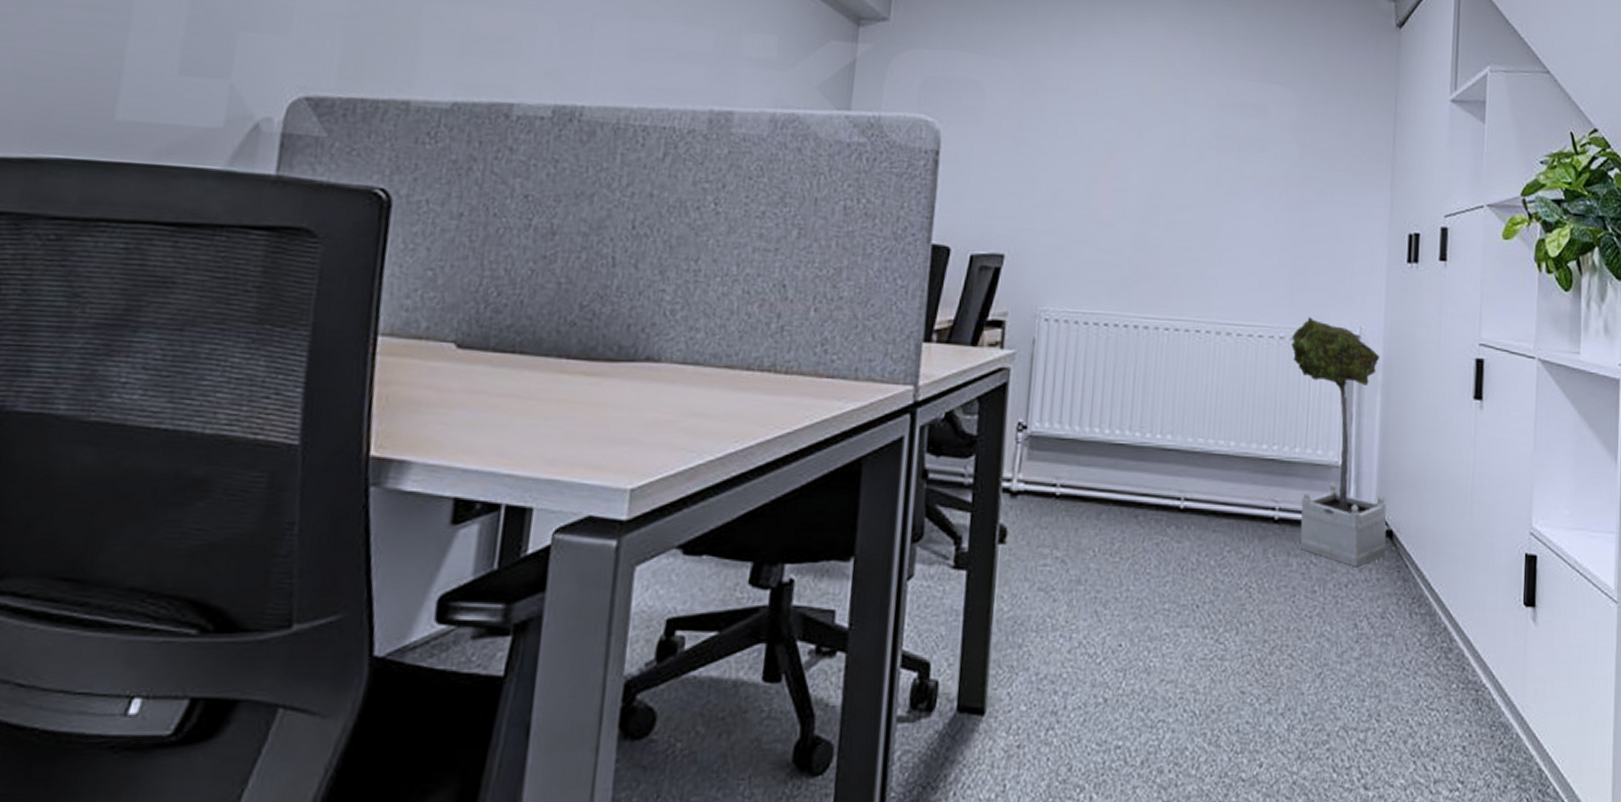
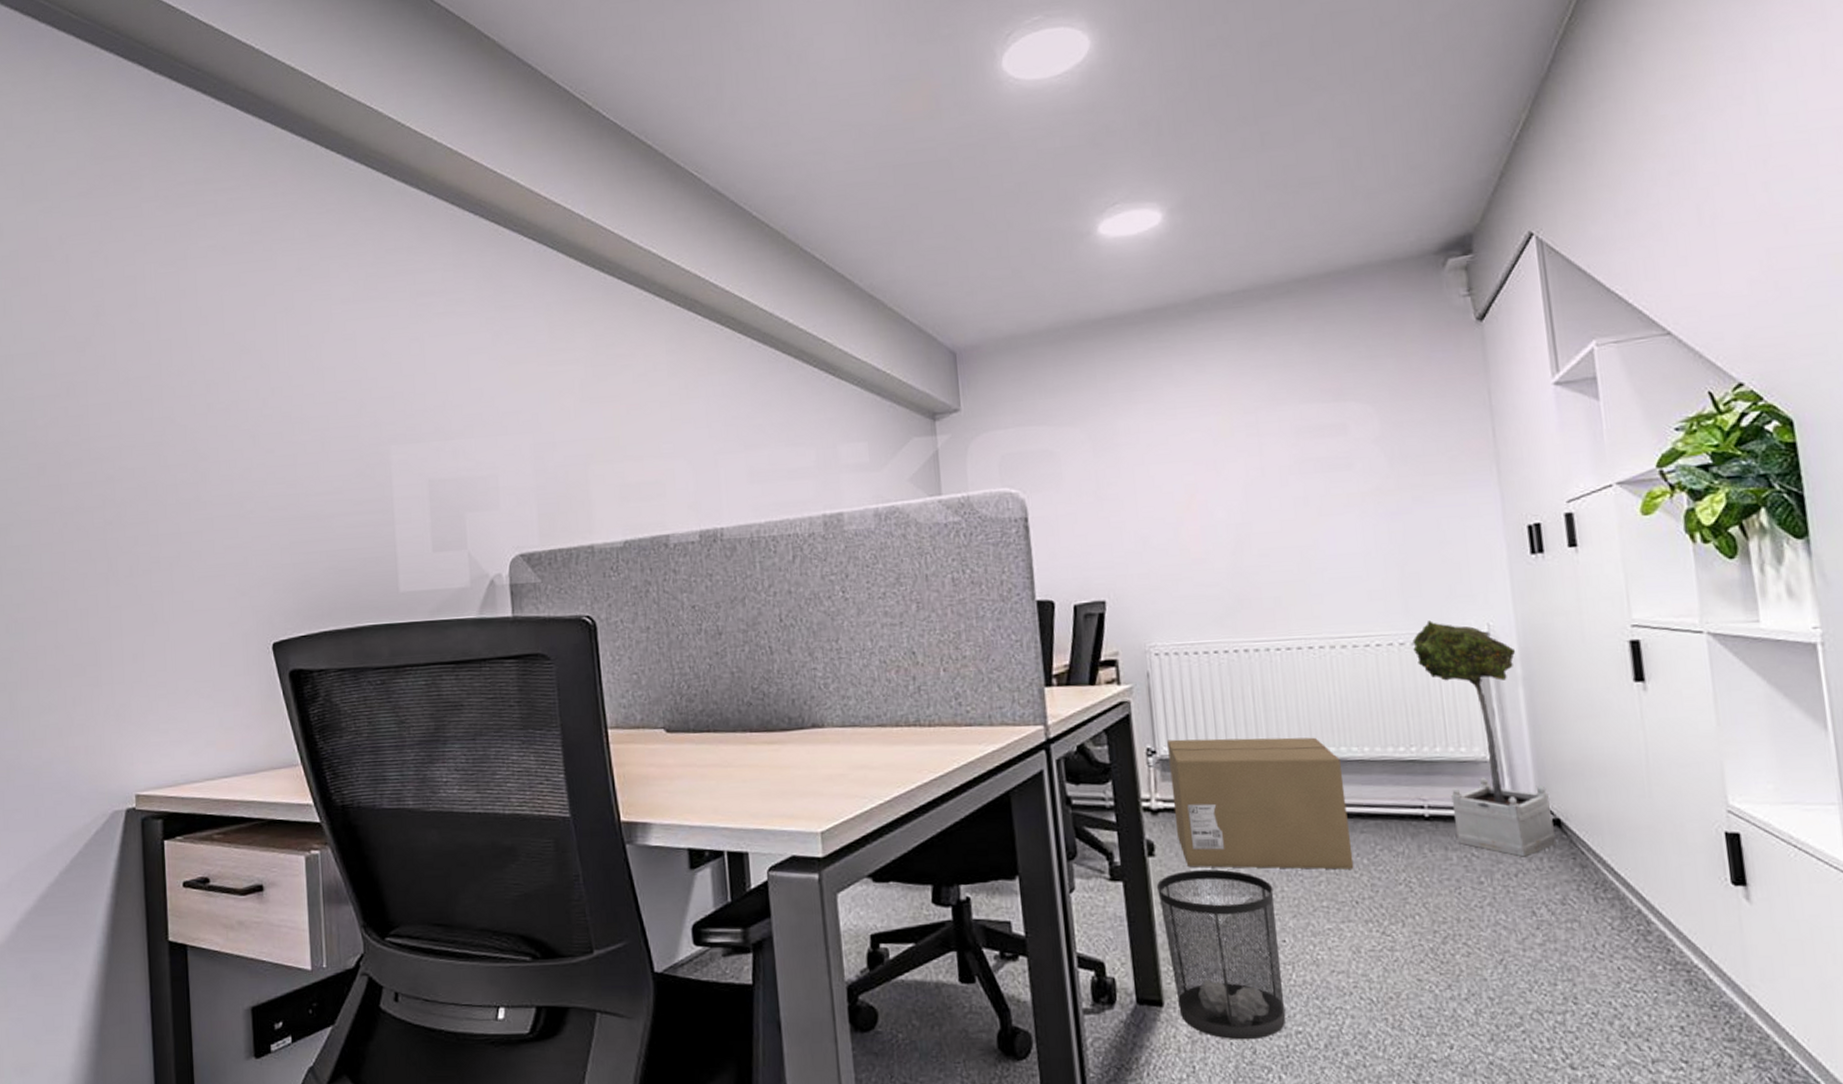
waste bin: none [1000,562,1119,755] -> present [1156,869,1287,1040]
box: none [1033,415,1206,570] -> present [1167,737,1354,870]

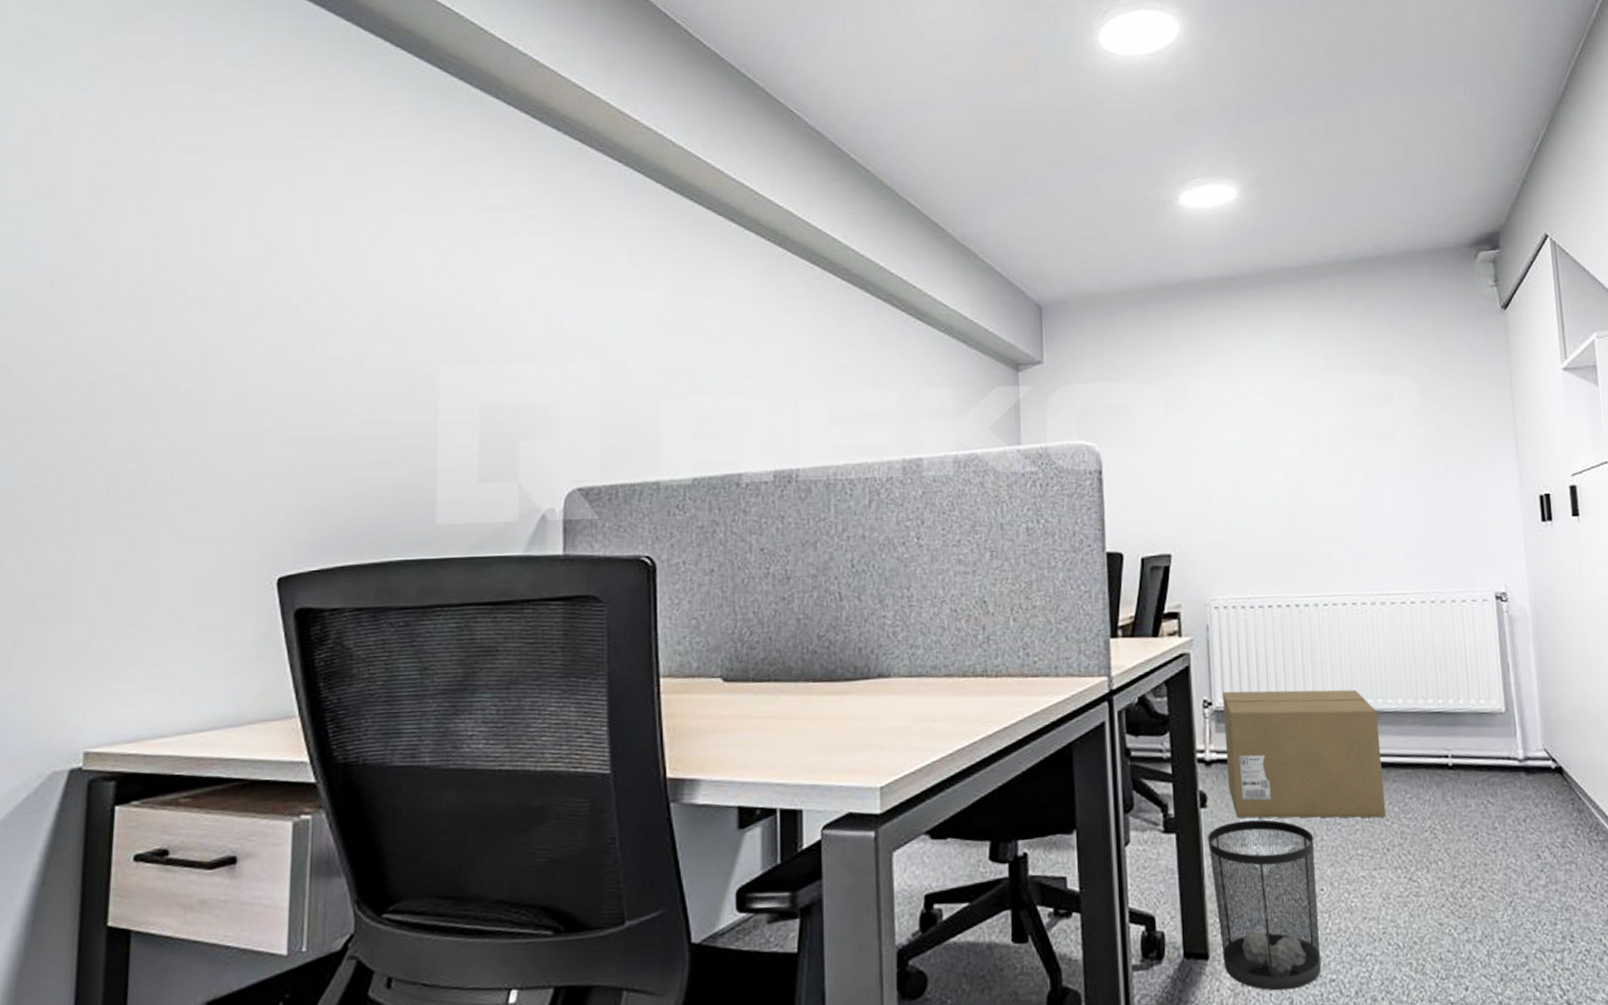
potted tree: present [1412,621,1557,857] -> none [1442,580,1559,803]

